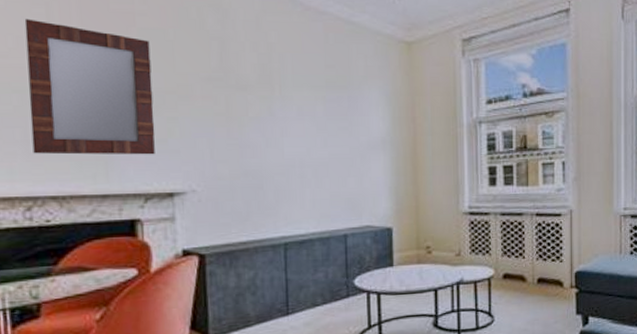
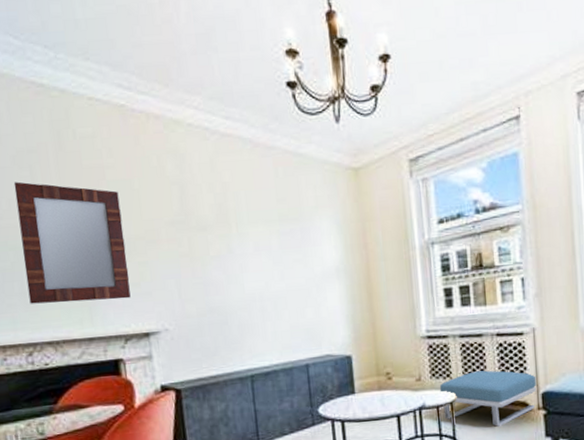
footstool: none [478,248,571,303] -> present [439,370,537,427]

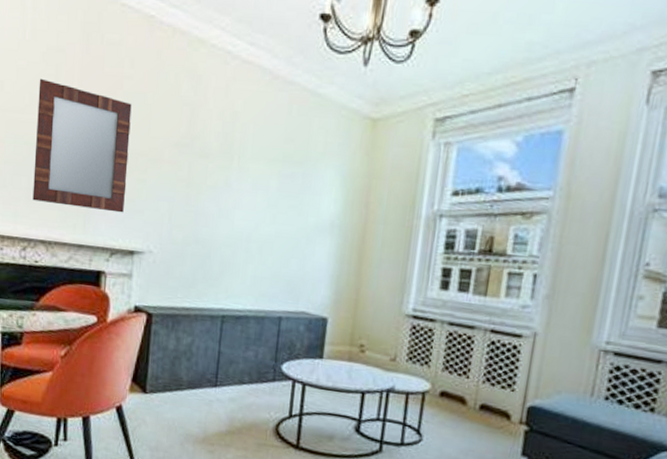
footstool: present [439,370,537,427] -> none [412,365,526,431]

